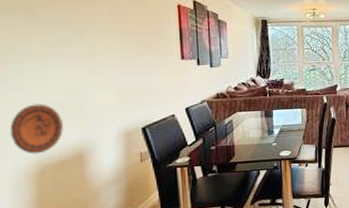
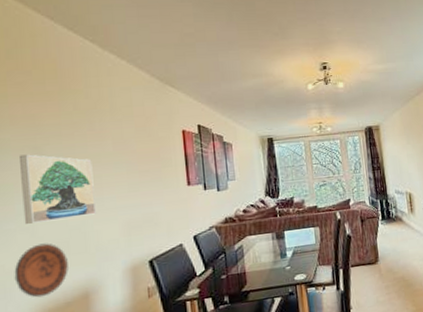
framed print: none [13,15,90,84] -> present [20,154,96,224]

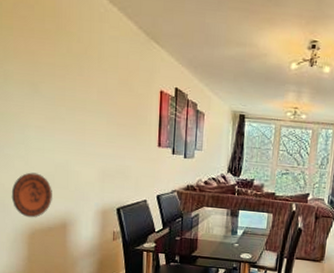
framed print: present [20,154,96,224] -> none [20,88,78,157]

